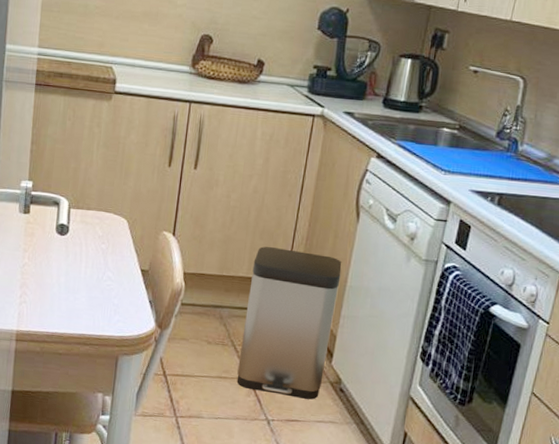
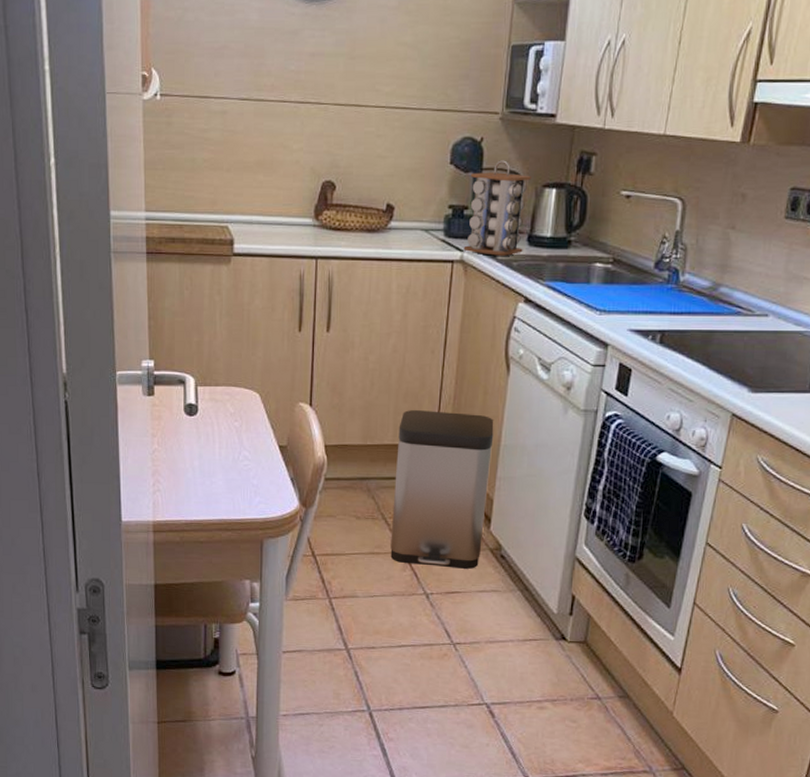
spice rack: none [324,30,390,115] -> present [463,160,531,256]

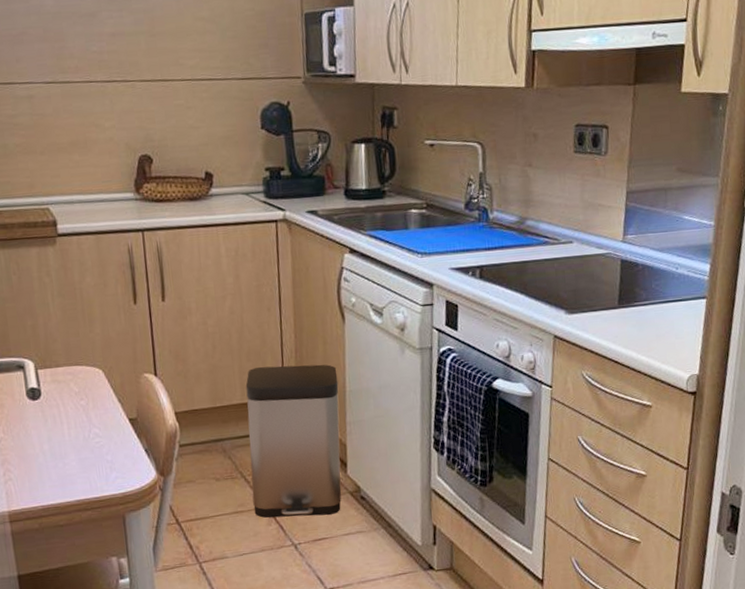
spice rack: present [463,160,531,256] -> none [283,121,342,213]

